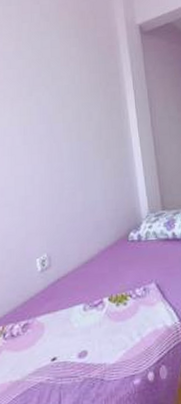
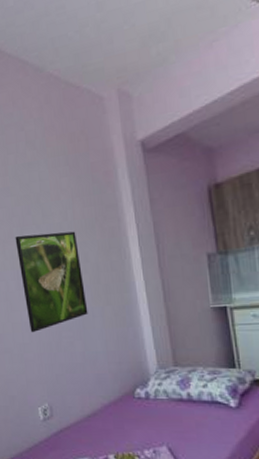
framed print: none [24,93,90,186] -> present [15,231,88,333]

